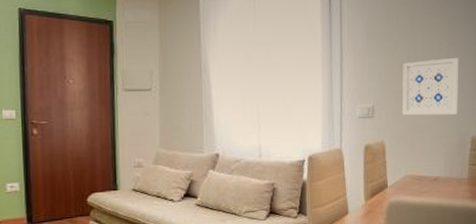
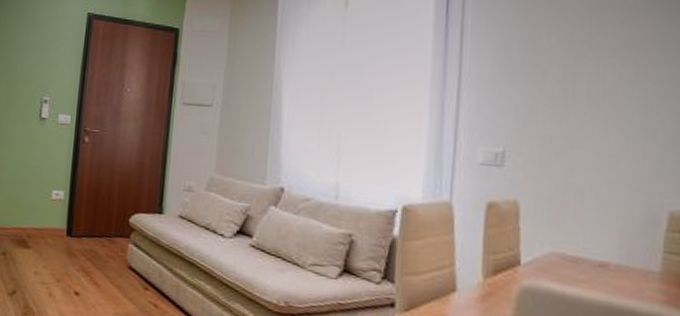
wall art: present [402,57,459,116] -> none [549,94,650,176]

